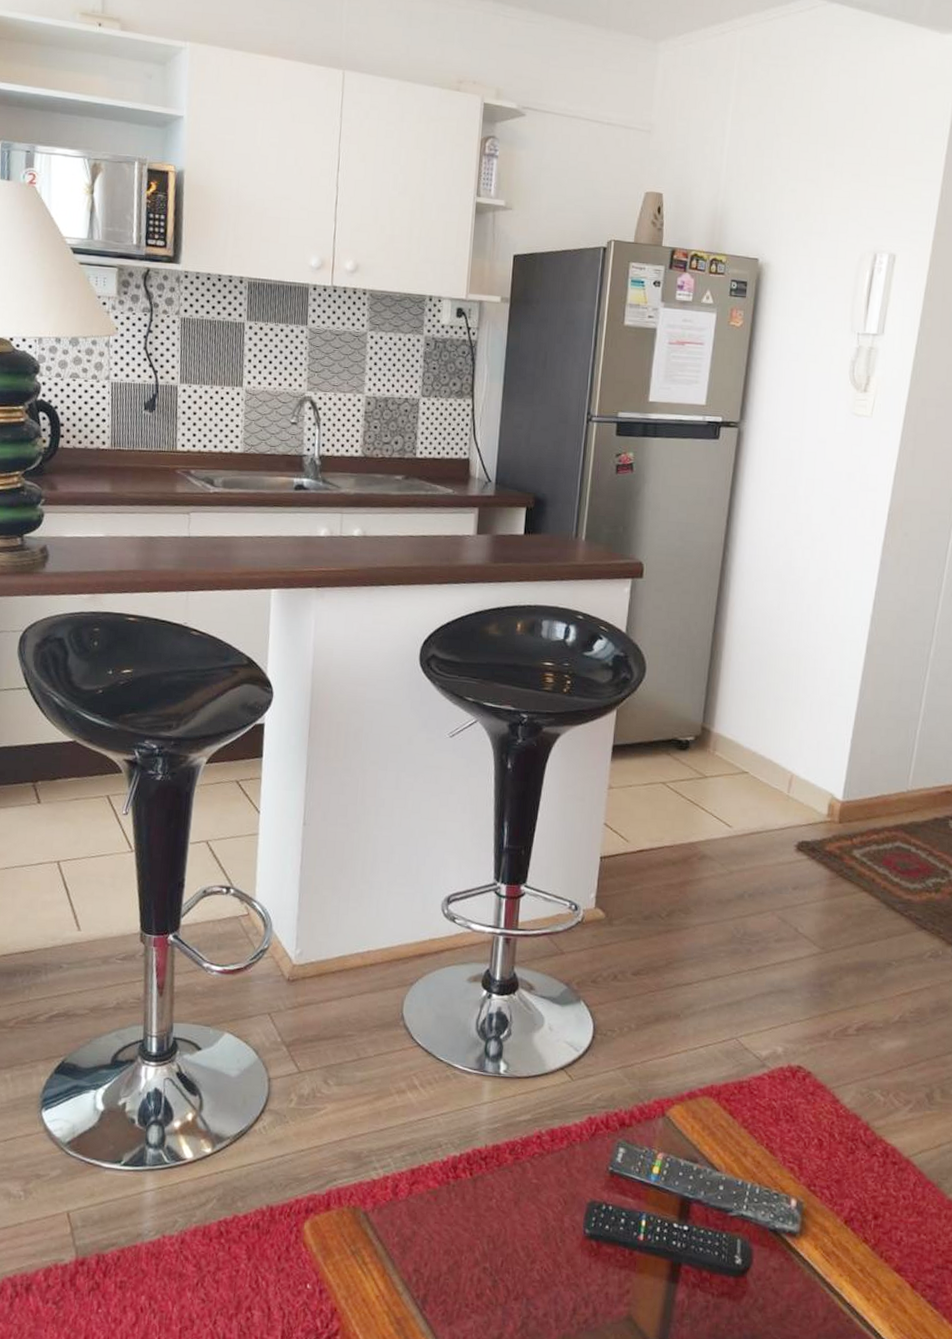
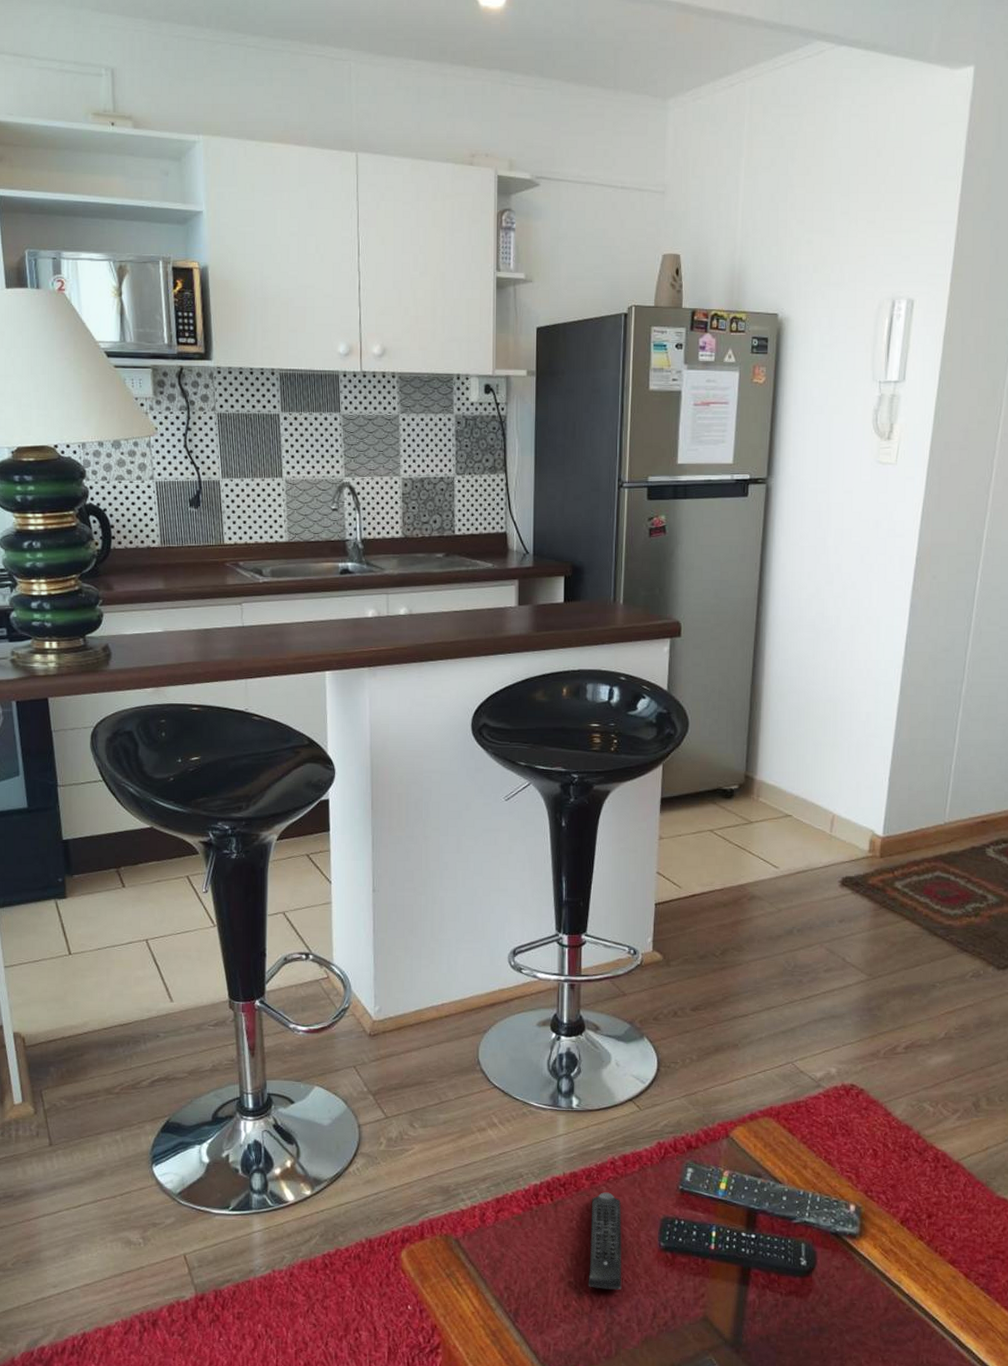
remote control: none [504,1169,546,1280] -> present [588,1192,622,1290]

